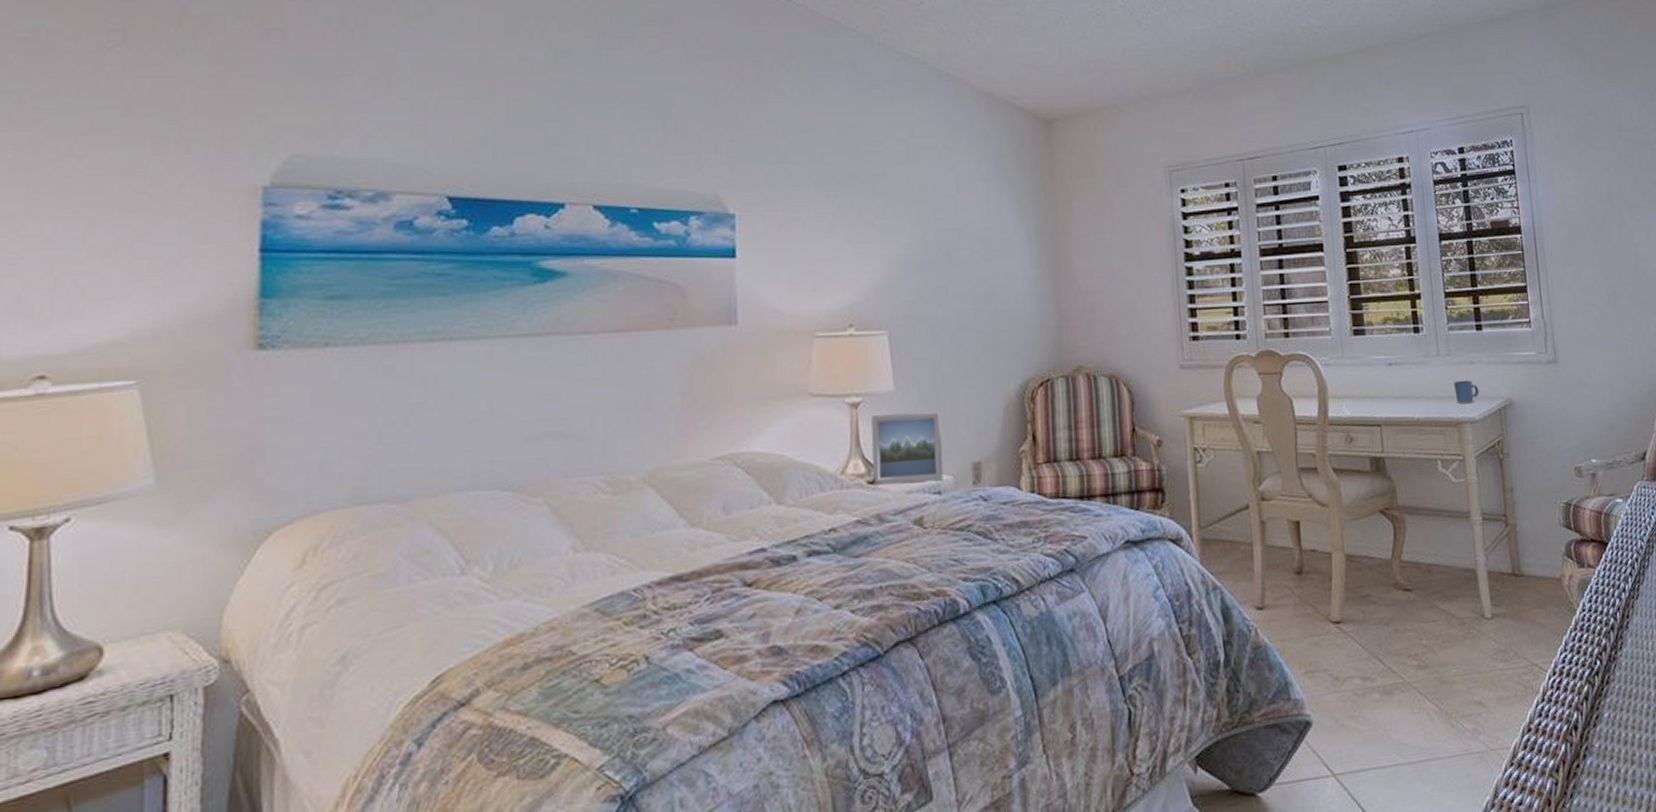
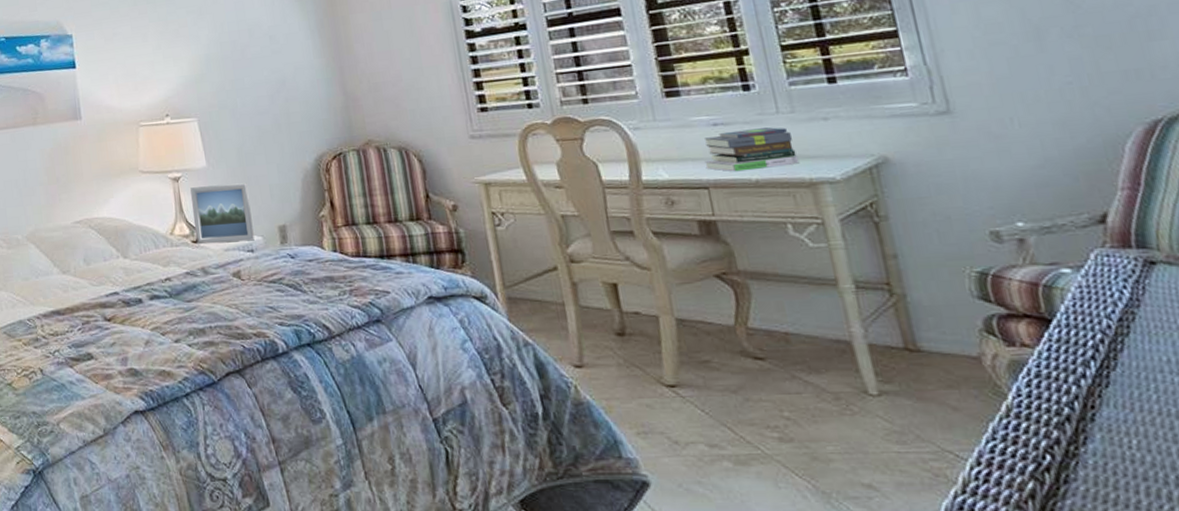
books: none [1379,369,1451,411] -> present [704,127,800,172]
mug: present [1454,380,1479,404] -> none [802,137,839,164]

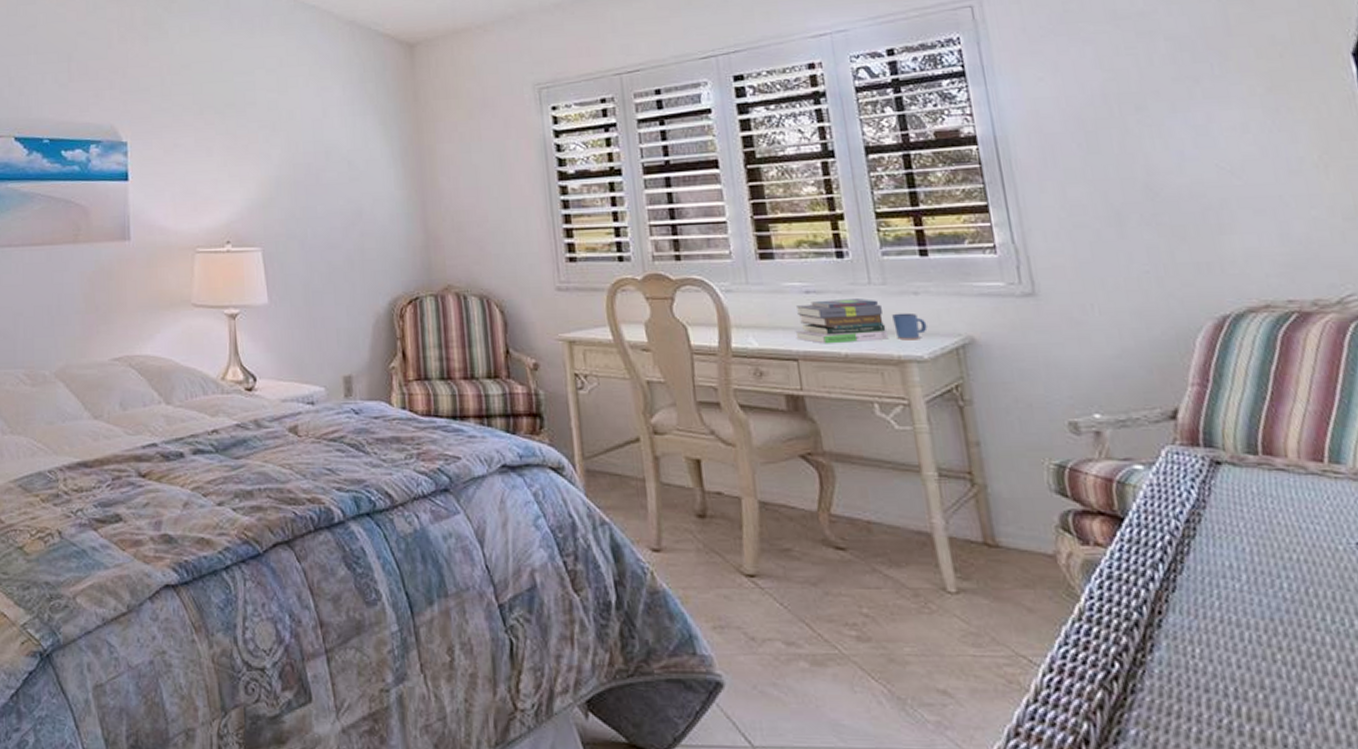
picture frame: present [190,183,255,245] -> none [248,325,316,393]
mug: none [802,137,839,164] -> present [892,312,927,341]

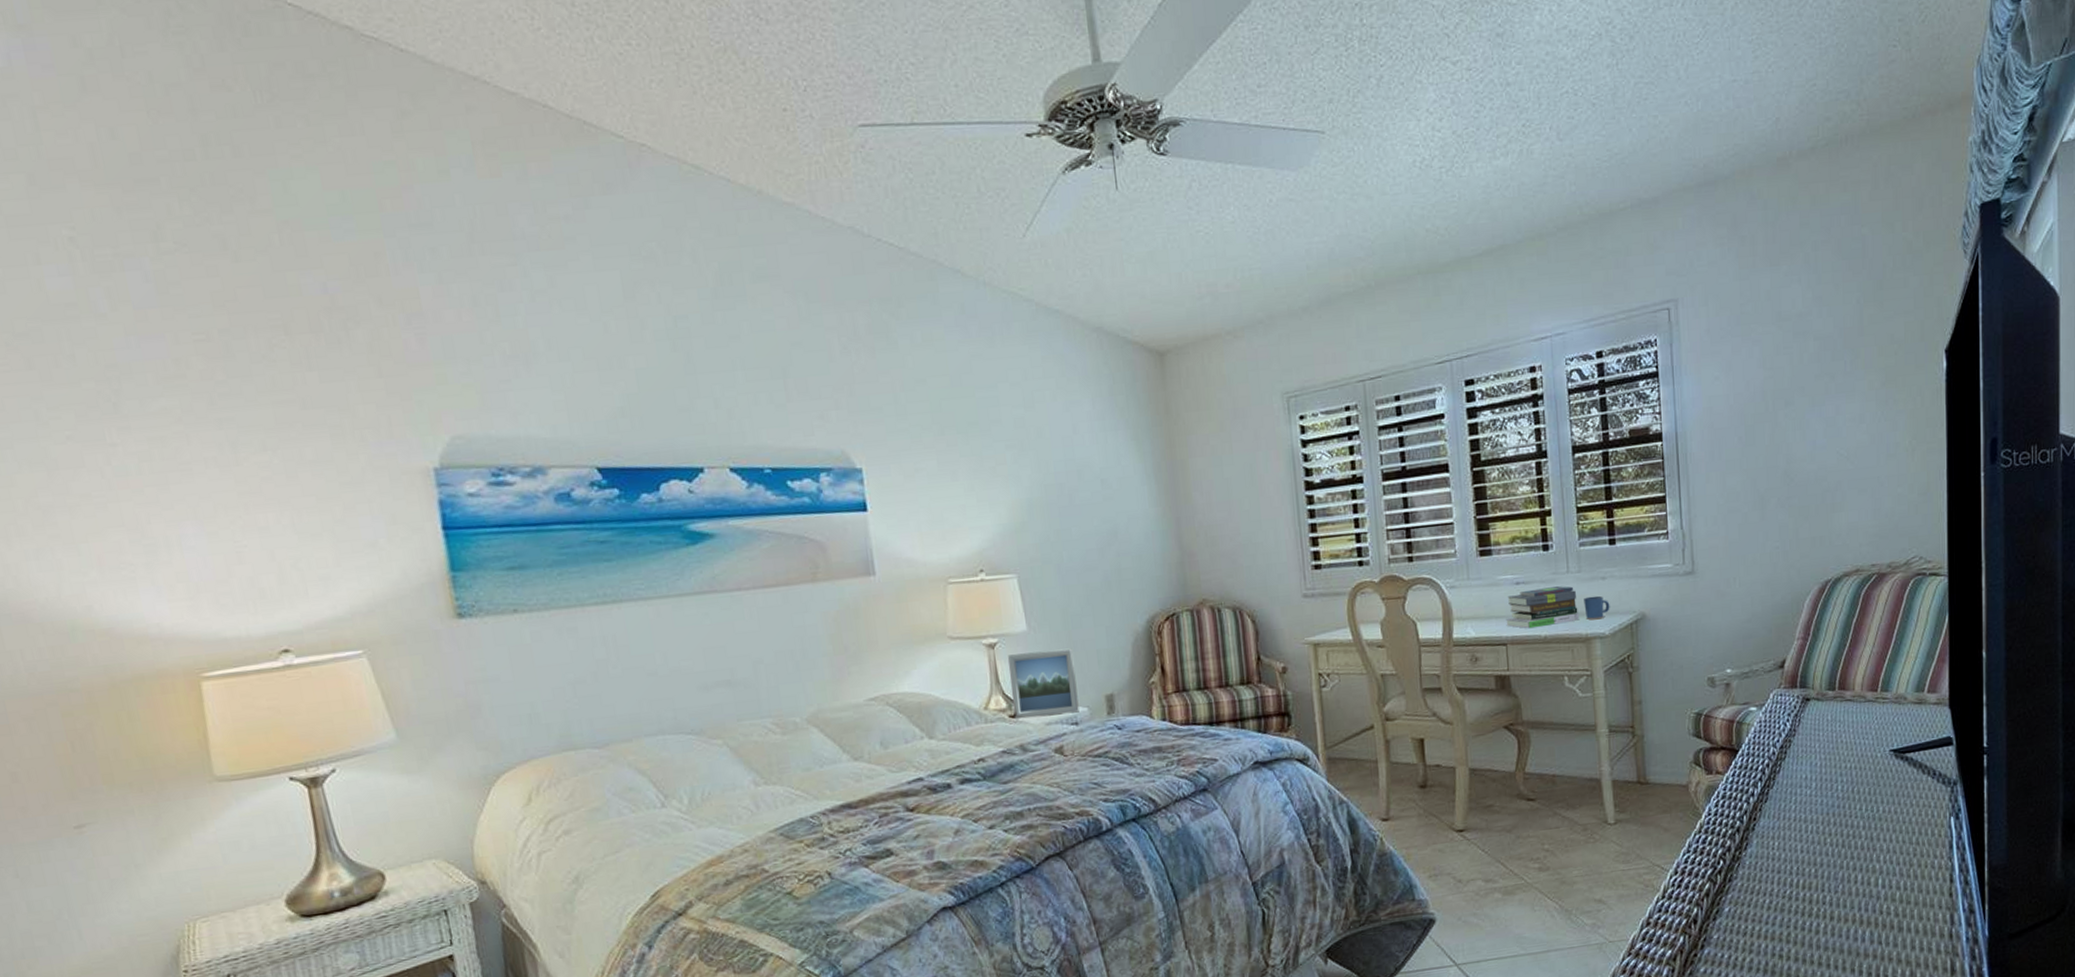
picture frame: none [248,325,316,393] -> present [1008,648,1079,720]

